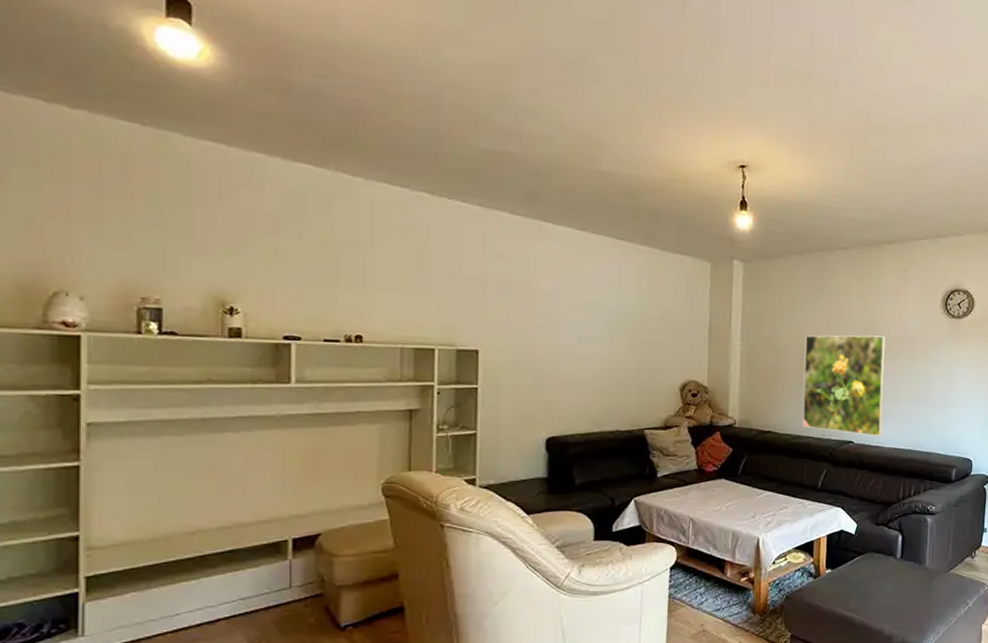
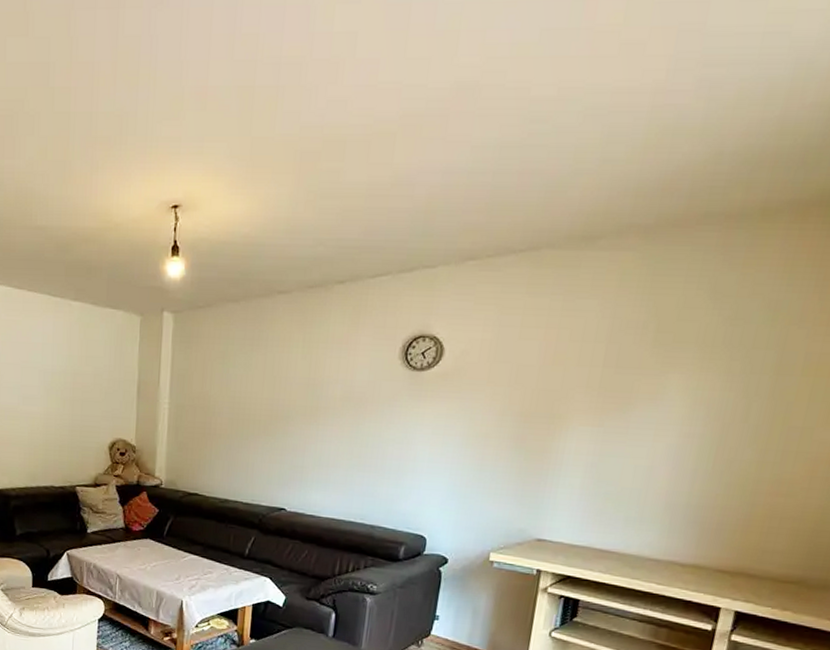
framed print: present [802,335,885,436] -> none [231,391,329,504]

